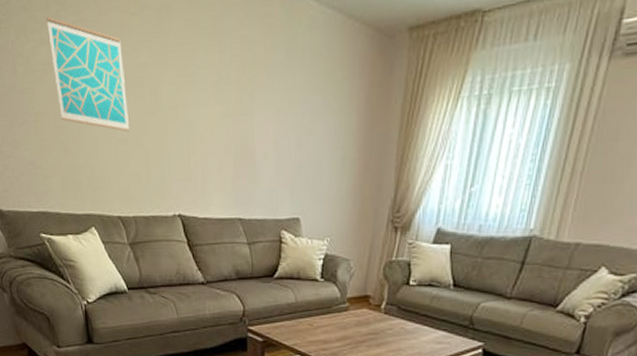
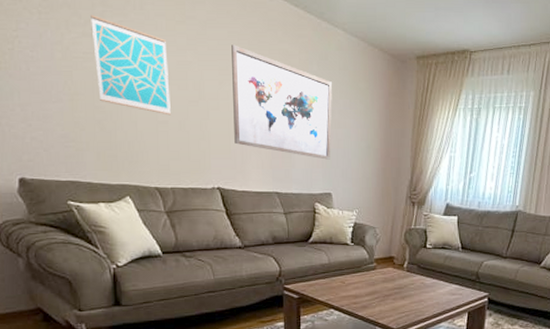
wall art: none [189,36,302,177] -> present [231,44,332,160]

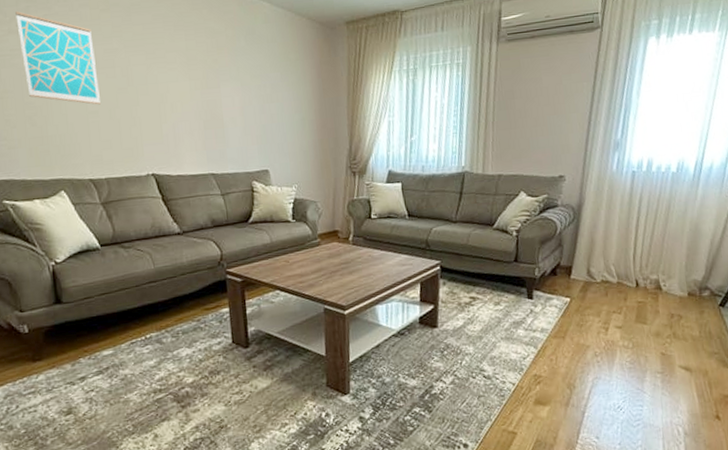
wall art: present [231,44,332,160] -> none [157,27,265,136]

